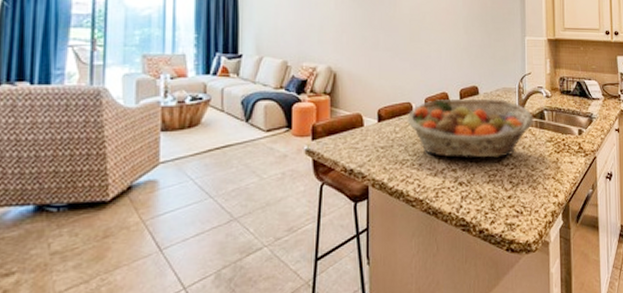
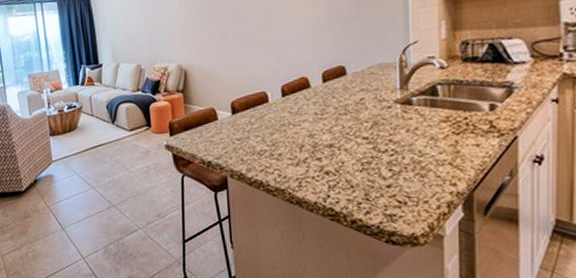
fruit basket: present [407,98,534,158] -> none [262,77,422,147]

